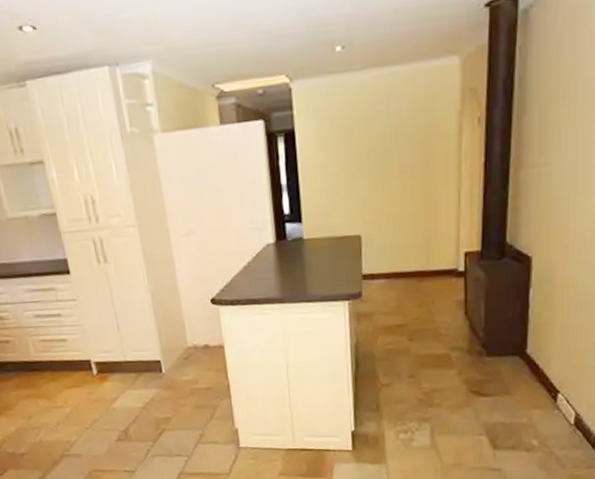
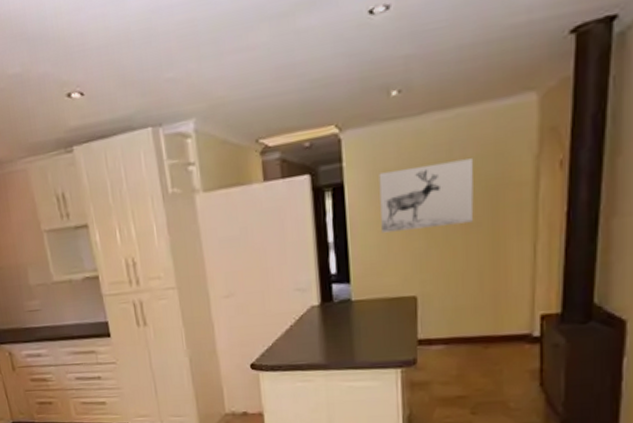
wall art: none [326,112,409,177] -> present [379,158,474,233]

